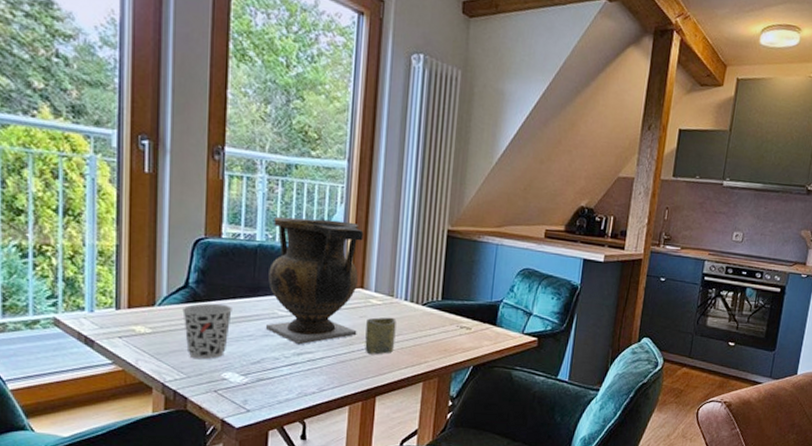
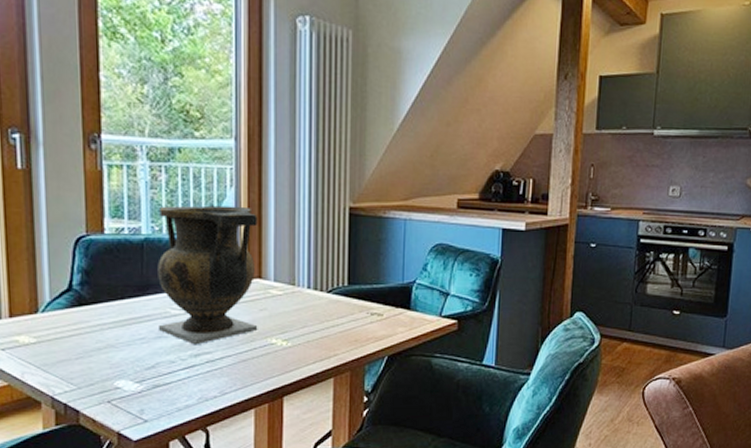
cup: present [182,303,232,360] -> none [68,306,121,368]
cup: present [365,317,397,355] -> none [267,308,300,351]

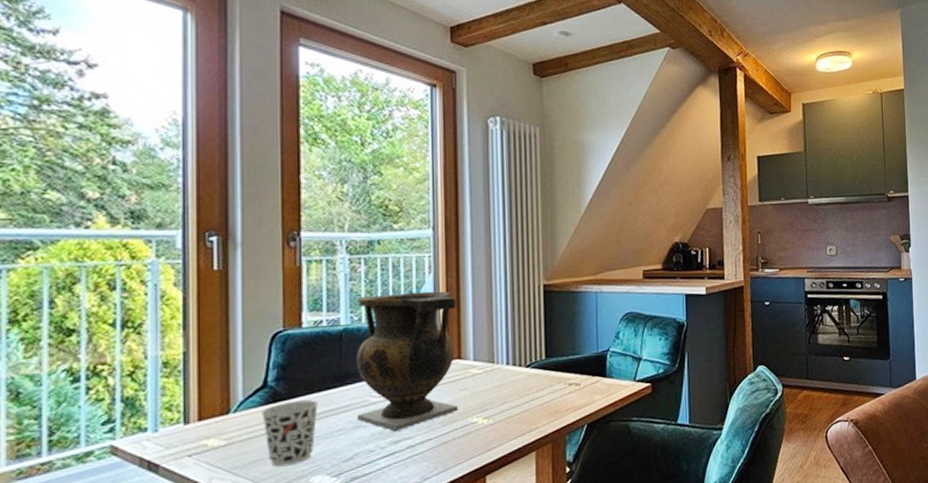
cup: none [68,306,121,368] -> present [261,399,318,467]

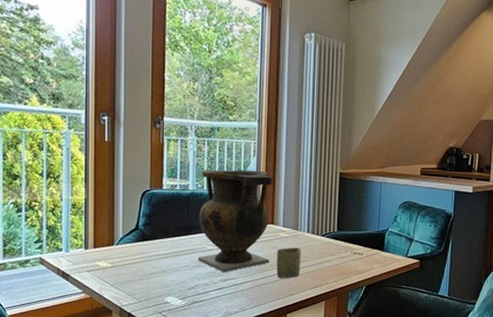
cup: present [261,399,318,467] -> none [134,241,172,287]
cup: none [468,385,501,430] -> present [276,247,301,279]

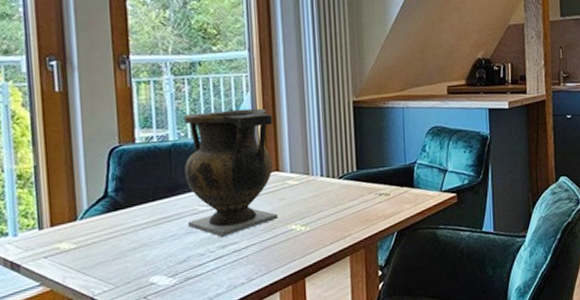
cup: present [276,247,301,279] -> none [286,195,317,236]

